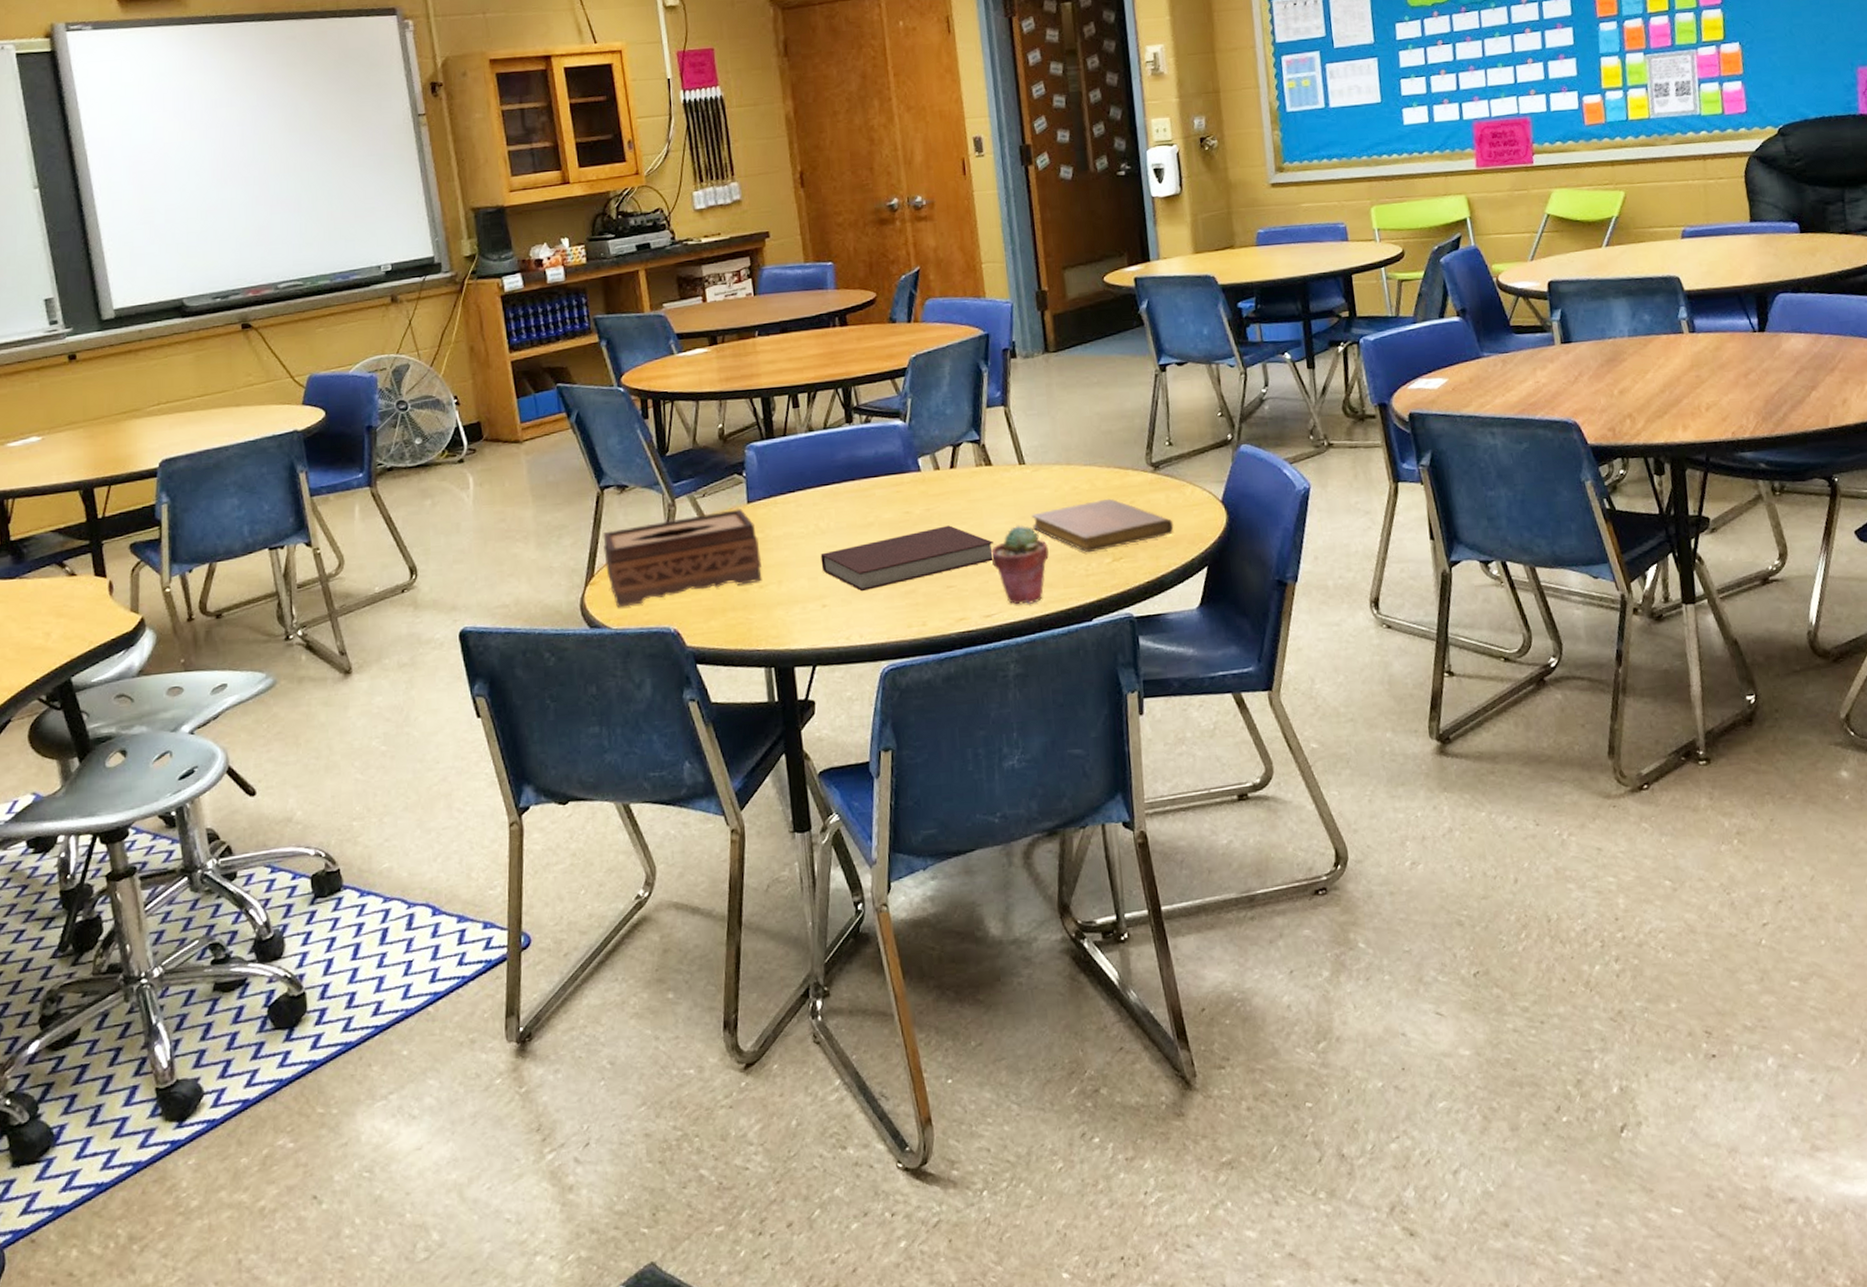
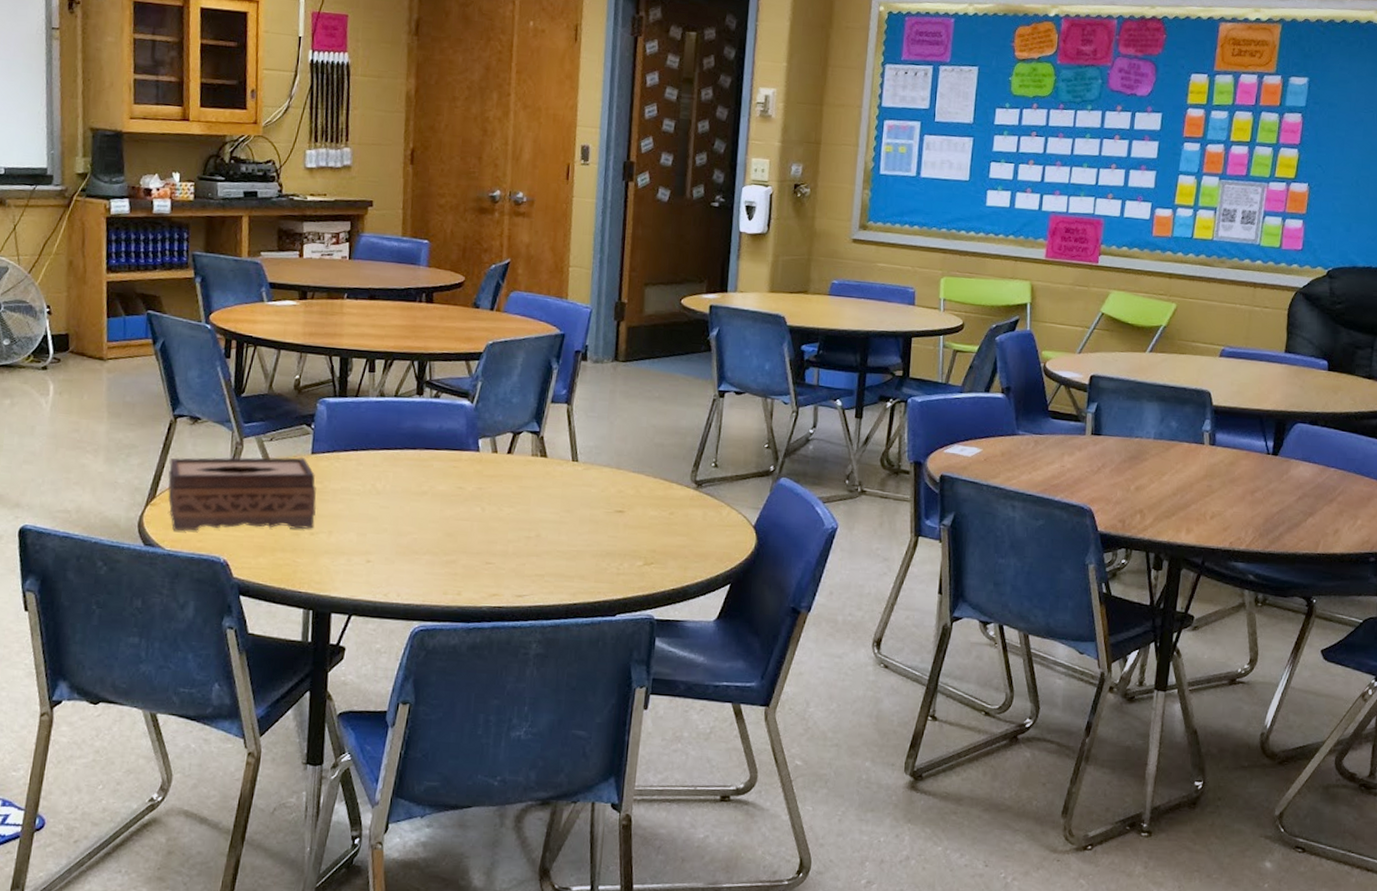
notebook: present [820,525,993,592] -> none [371,506,536,554]
potted succulent: present [990,525,1049,605] -> none [531,516,586,592]
notebook: present [1031,498,1174,553] -> none [575,506,706,554]

